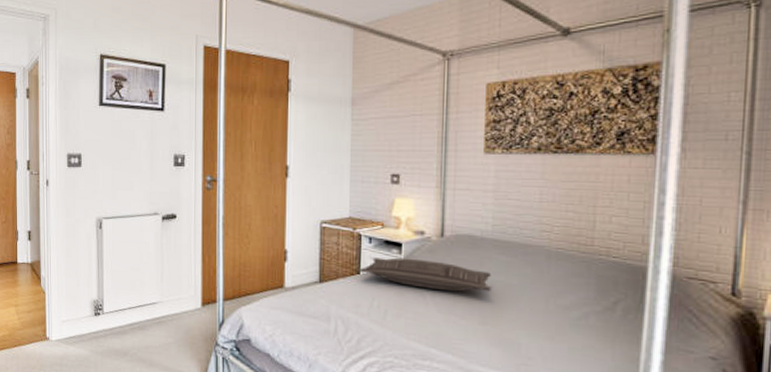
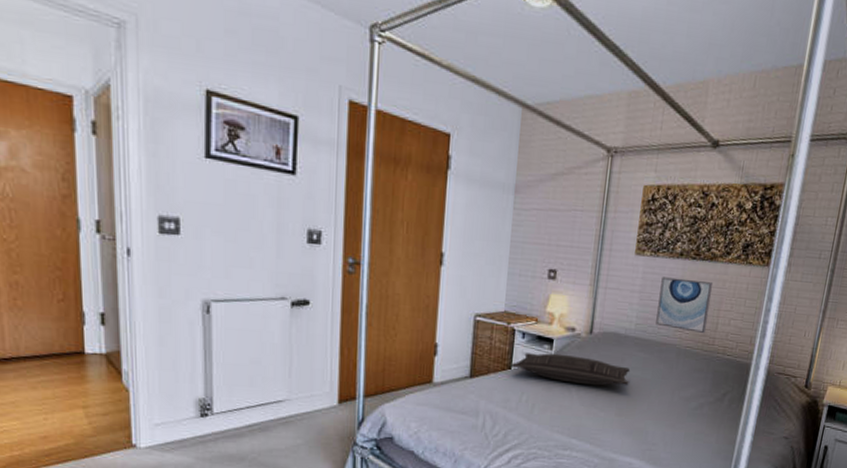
wall art: none [516,174,583,234] -> present [655,277,713,334]

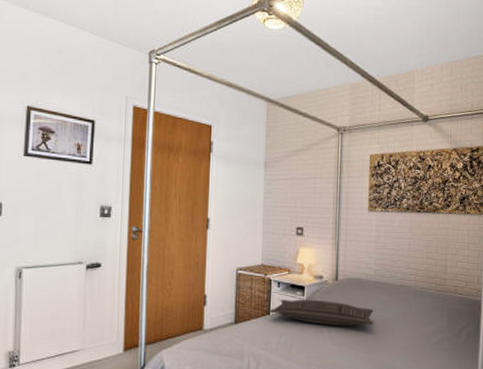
wall art: present [655,277,713,334] -> none [392,228,438,276]

